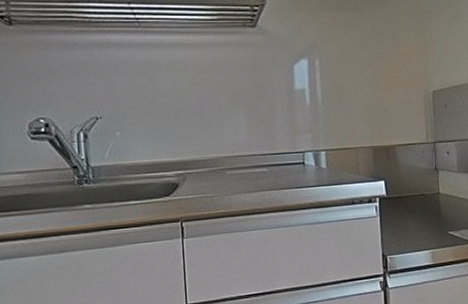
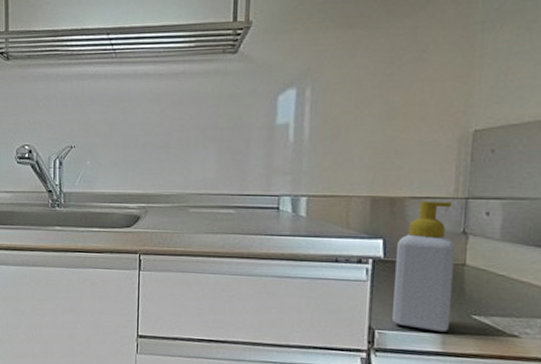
soap bottle: none [394,146,435,249] -> present [392,201,455,332]

